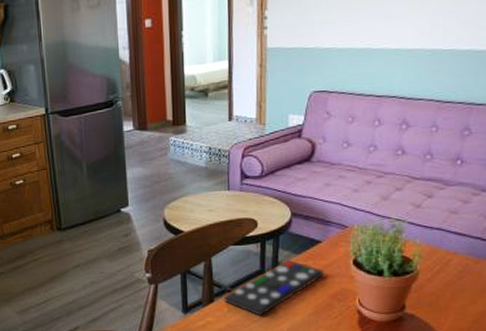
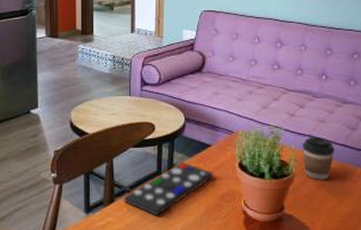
coffee cup: none [429,229,469,277] -> present [302,136,335,180]

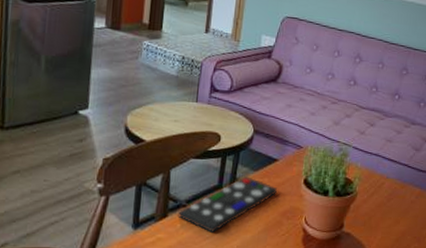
coffee cup: present [302,136,335,180] -> none [367,155,398,199]

